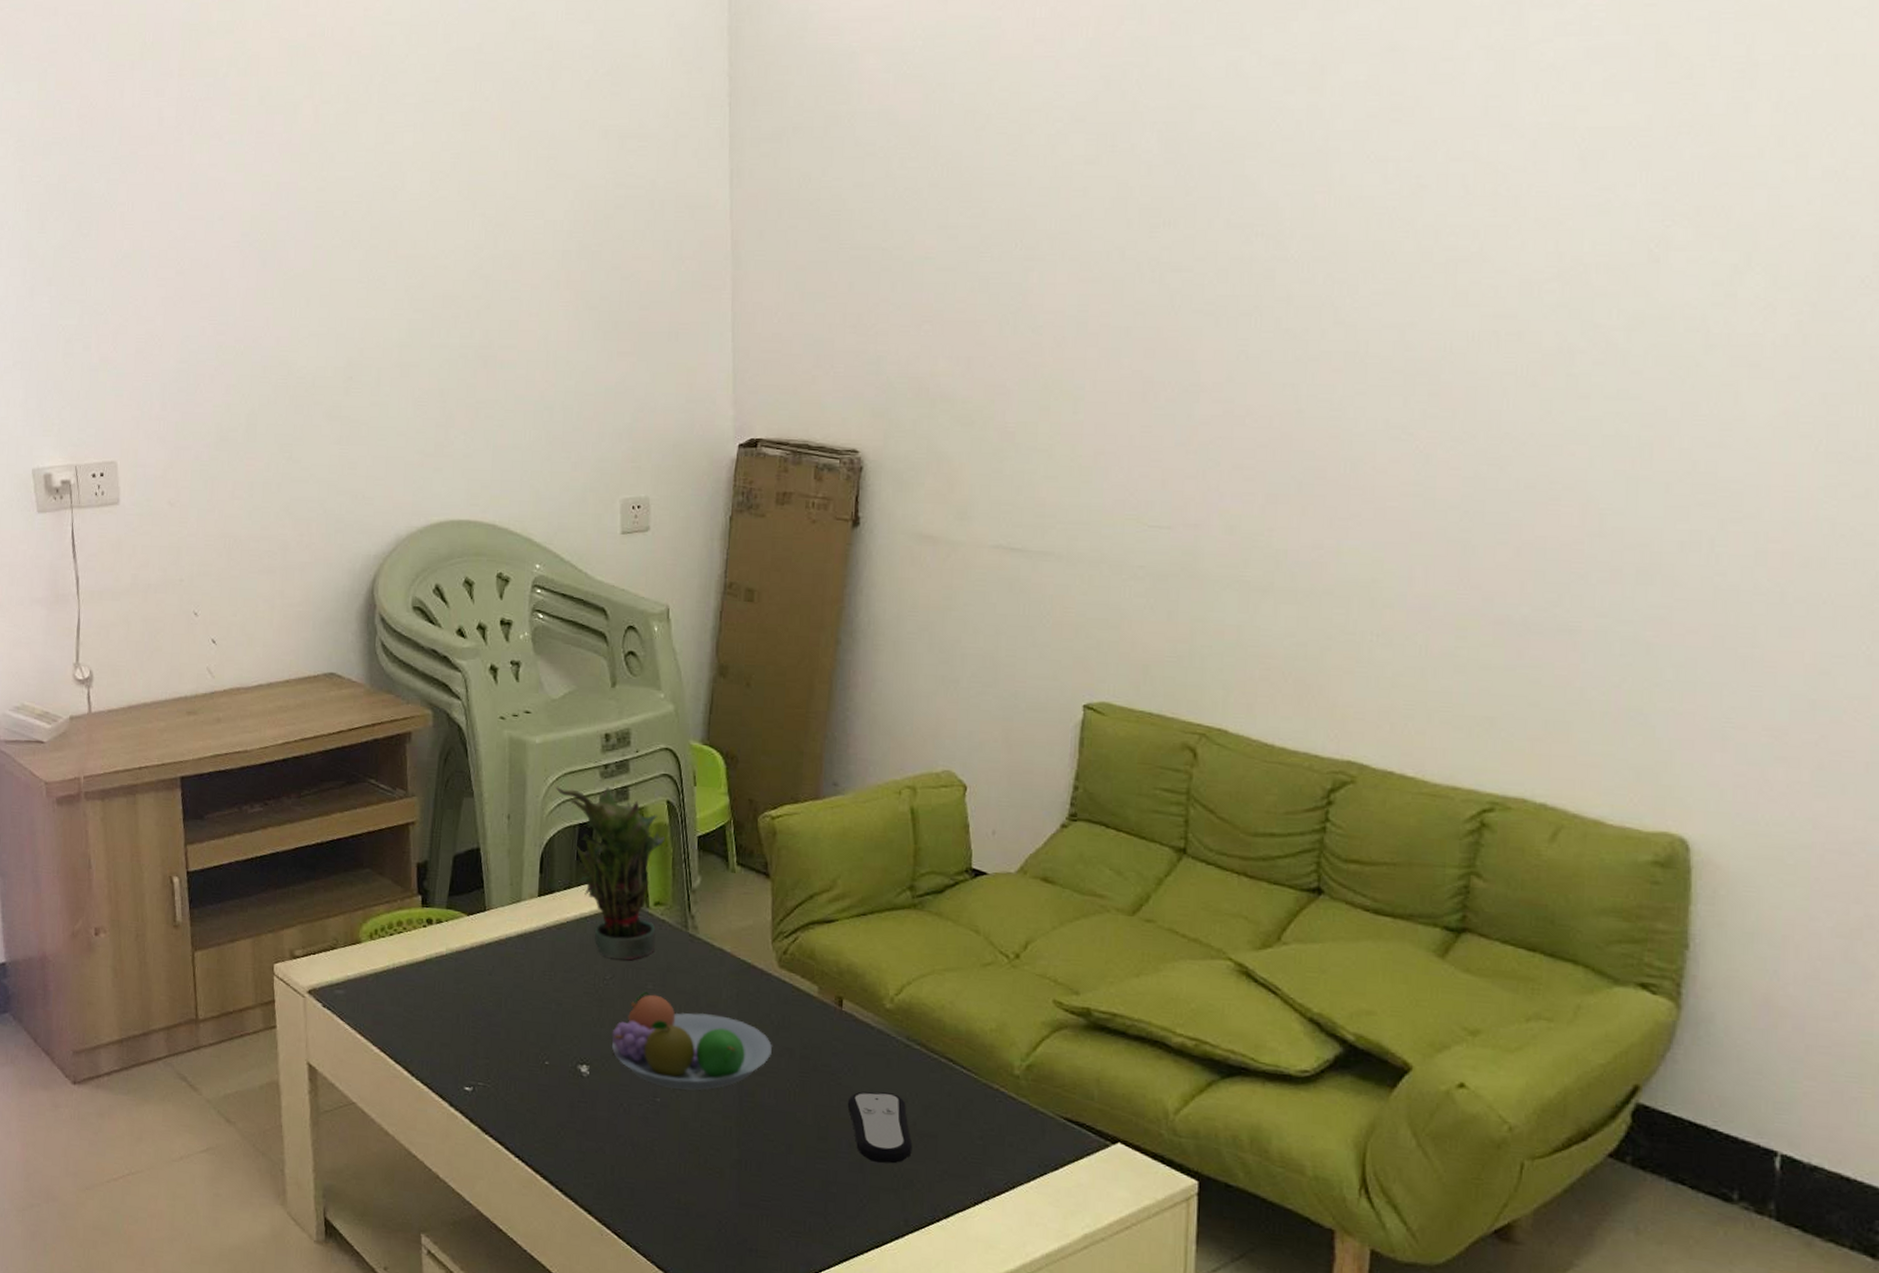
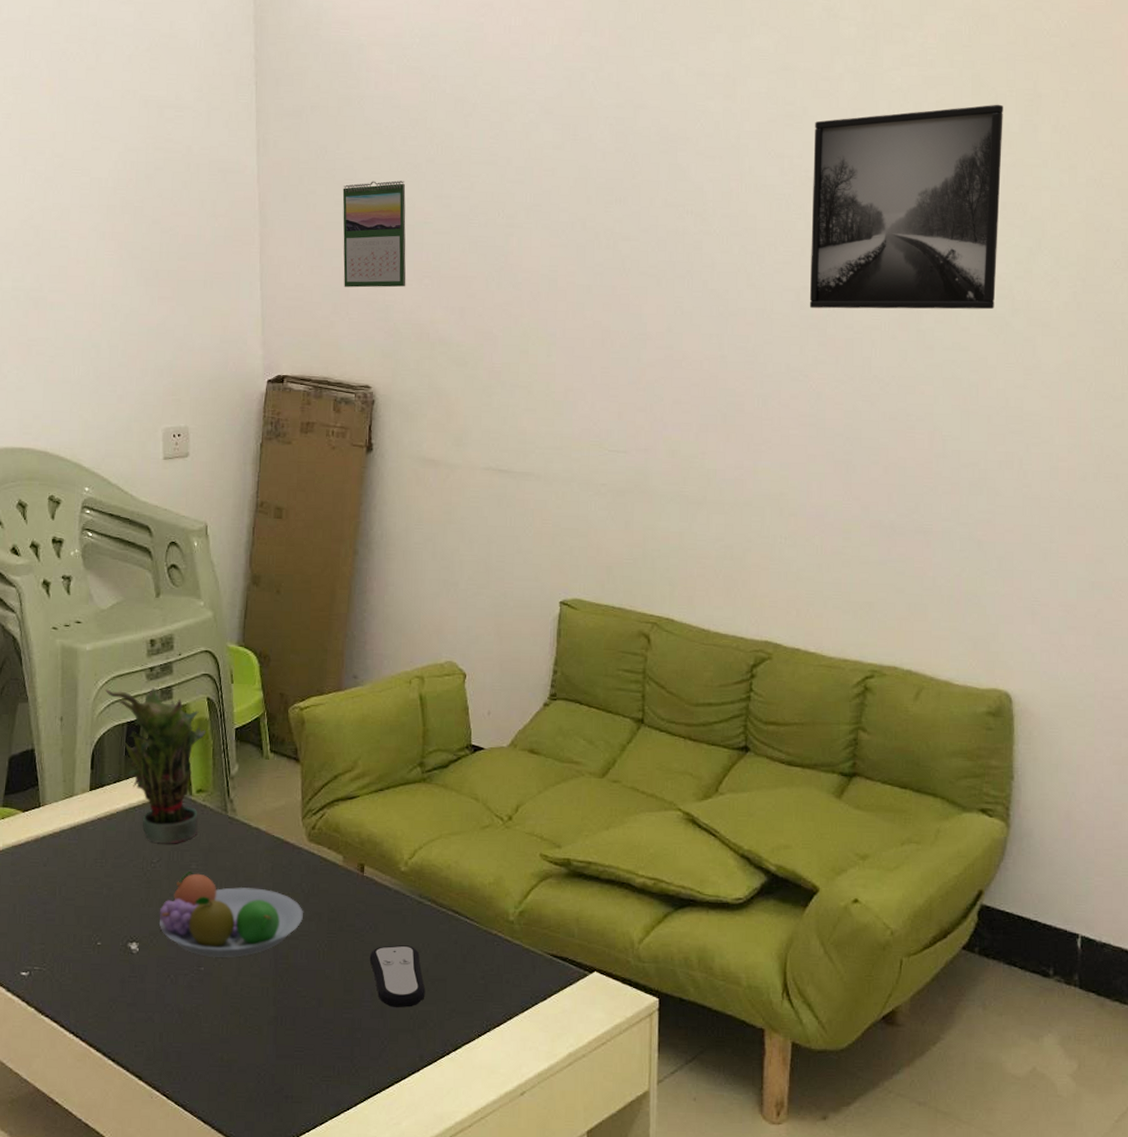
calendar: none [828,210,903,336] -> present [342,181,406,288]
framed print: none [1417,78,1701,350] -> present [809,104,1003,310]

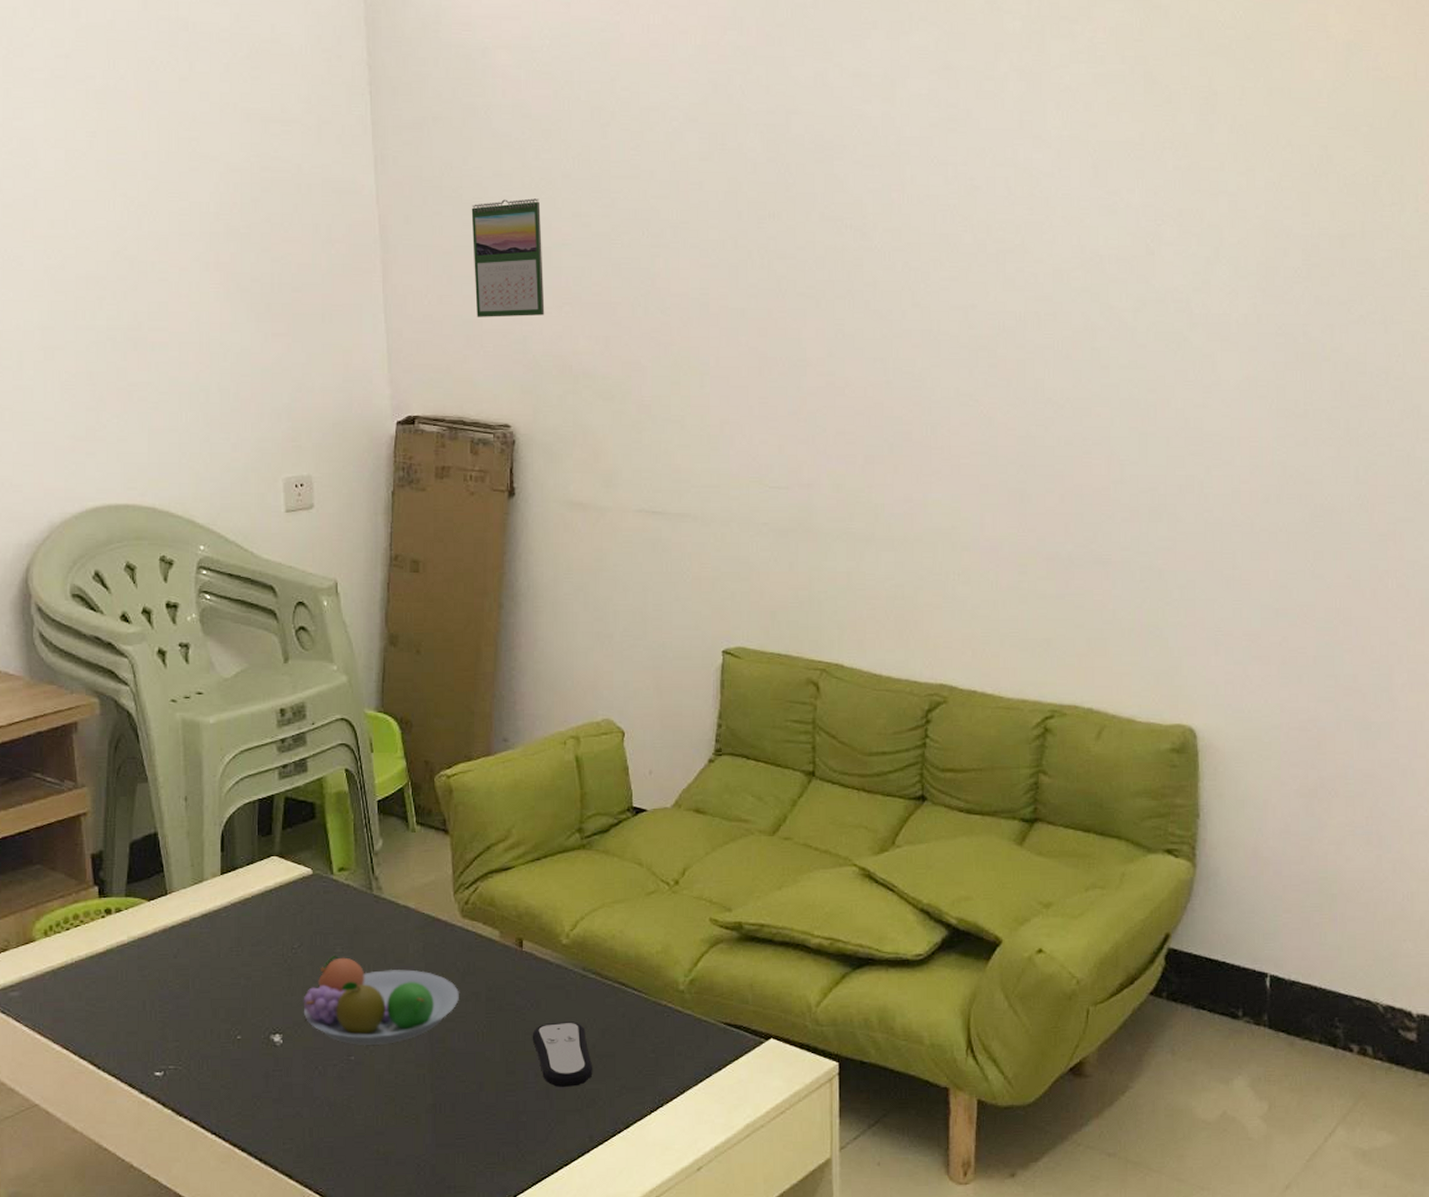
potted plant: present [104,687,206,844] -> none [232,760,346,928]
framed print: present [809,104,1003,310] -> none [978,103,1178,328]

